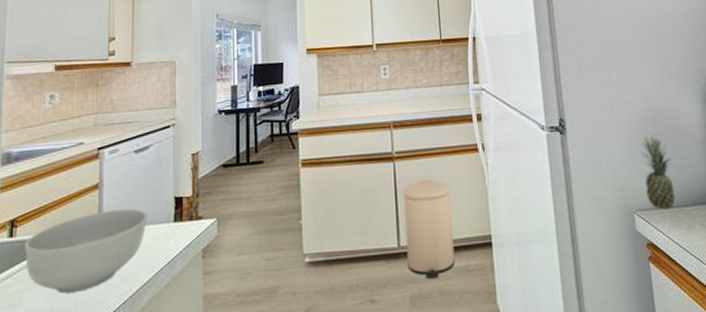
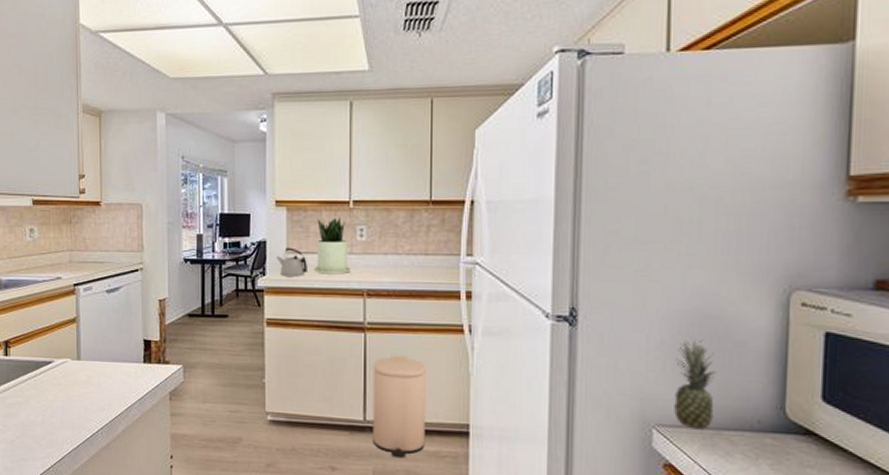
bowl: present [24,208,149,293] -> none [17,344,121,412]
kettle: none [309,90,338,119] -> present [276,247,307,278]
planter: none [345,59,378,112] -> present [314,217,351,274]

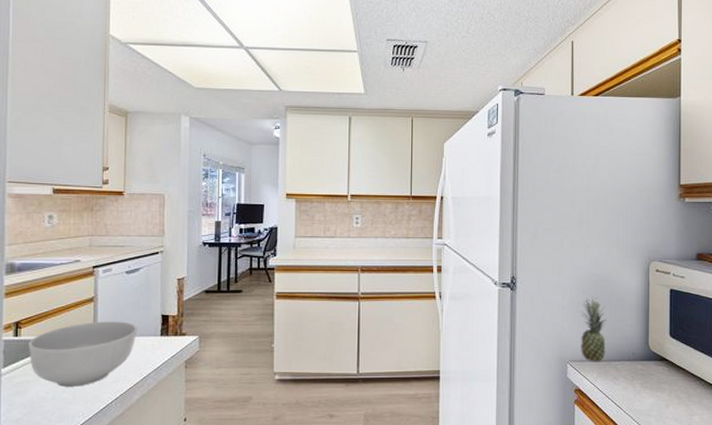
bowl: none [17,344,121,412] -> present [28,321,138,387]
kettle: present [276,247,307,278] -> none [286,232,312,258]
planter: present [314,217,351,274] -> none [318,208,348,254]
pedal bin: present [372,354,426,459] -> none [364,318,407,403]

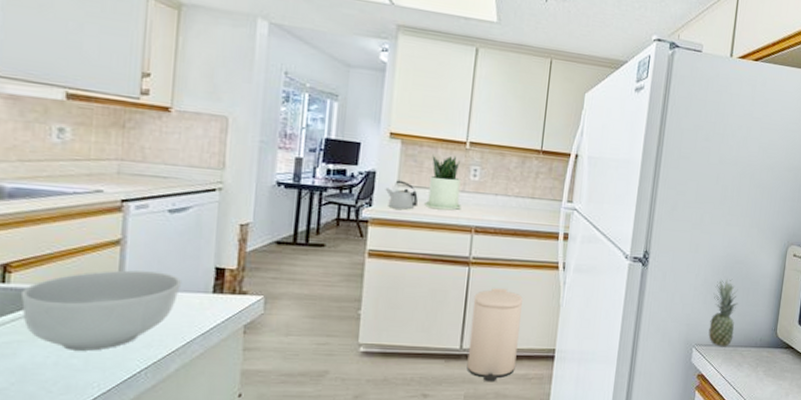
kettle: none [286,232,312,258] -> present [385,180,418,211]
planter: none [318,208,348,254] -> present [424,155,462,211]
pedal bin: none [364,318,407,403] -> present [467,287,523,382]

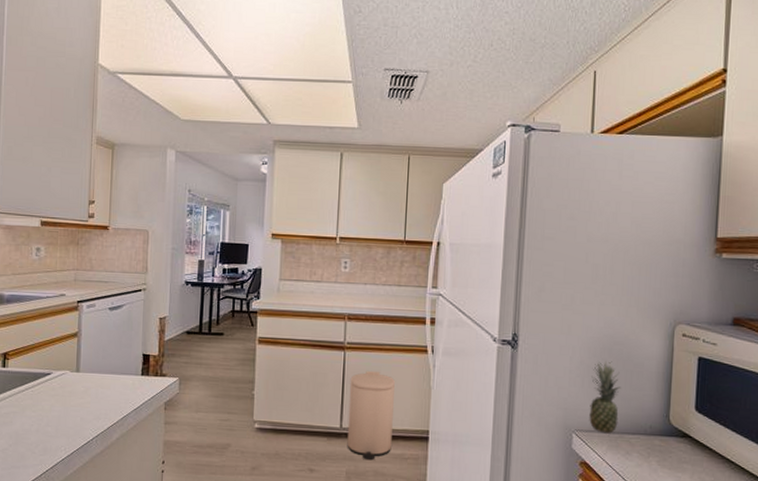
bowl: present [20,270,182,351] -> none [14,357,120,421]
kettle: present [385,180,418,211] -> none [270,275,297,302]
planter: present [424,155,462,211] -> none [303,250,335,300]

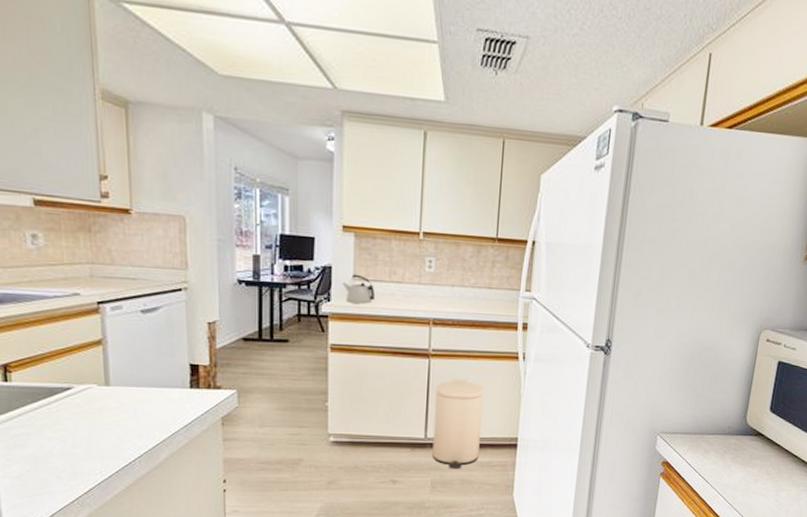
kettle: none [270,275,297,302] -> present [342,274,375,305]
fruit: present [589,361,622,434] -> none [673,366,706,435]

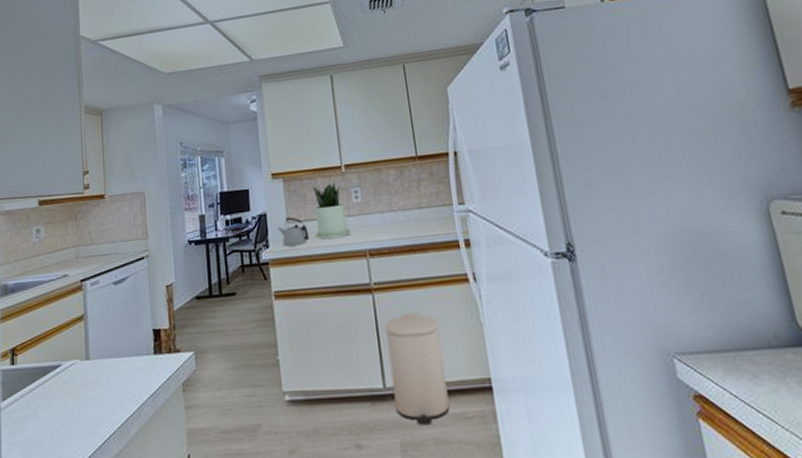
planter: none [382,247,418,303] -> present [313,182,351,240]

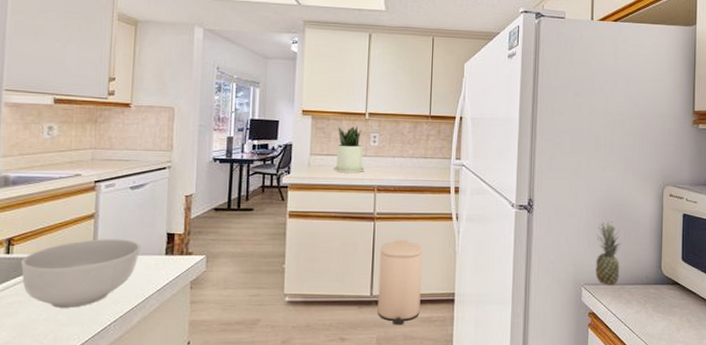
bowl: none [24,340,131,421] -> present [20,239,142,308]
kettle: present [277,217,309,247] -> none [300,150,328,176]
fruit: none [678,259,731,354] -> present [595,220,622,286]

